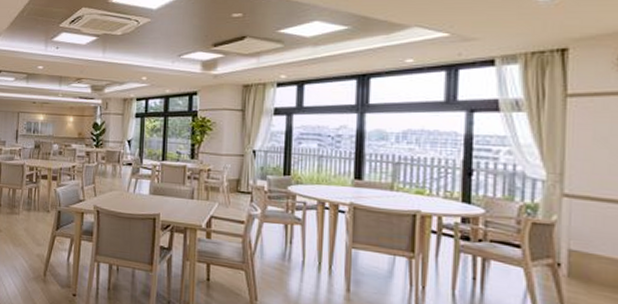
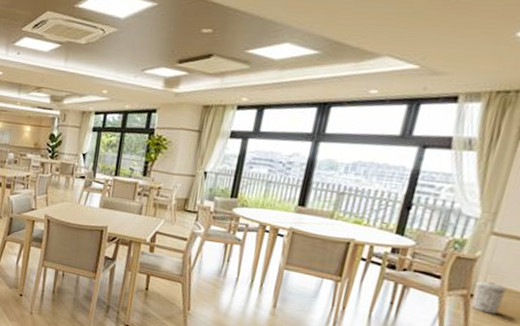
trash can: none [560,248,595,285] -> present [471,281,507,315]

